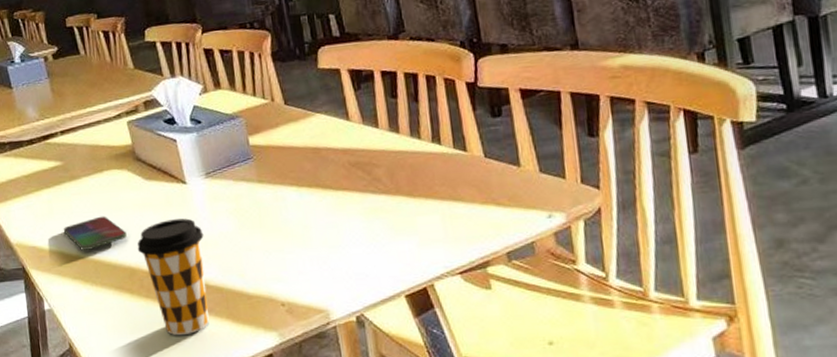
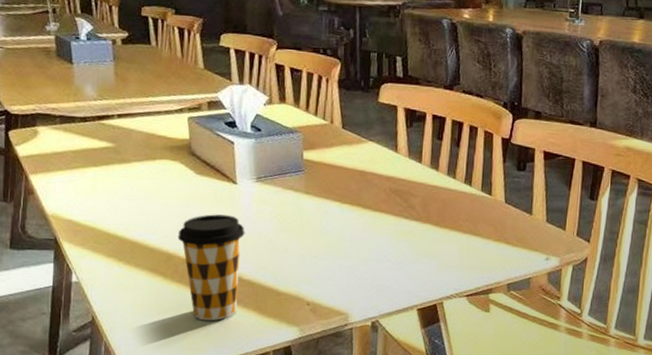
smartphone: present [63,216,127,250] -> none [104,201,169,231]

